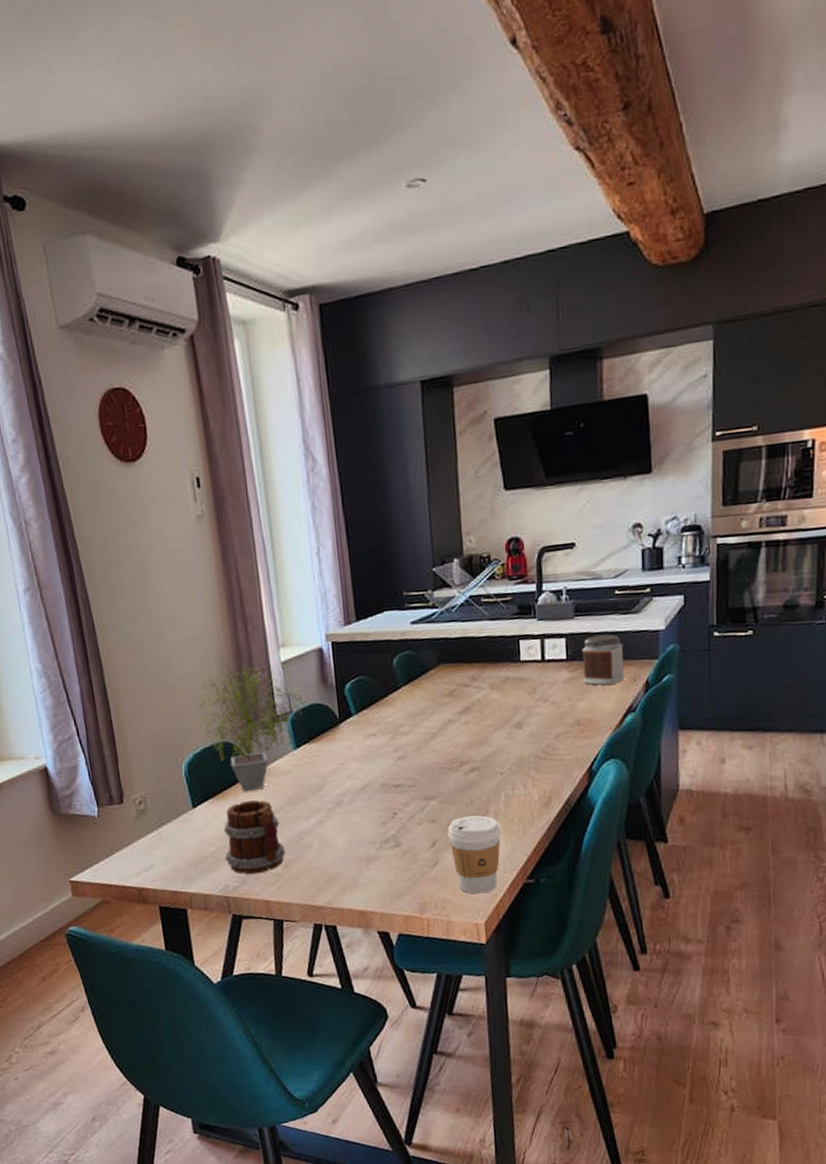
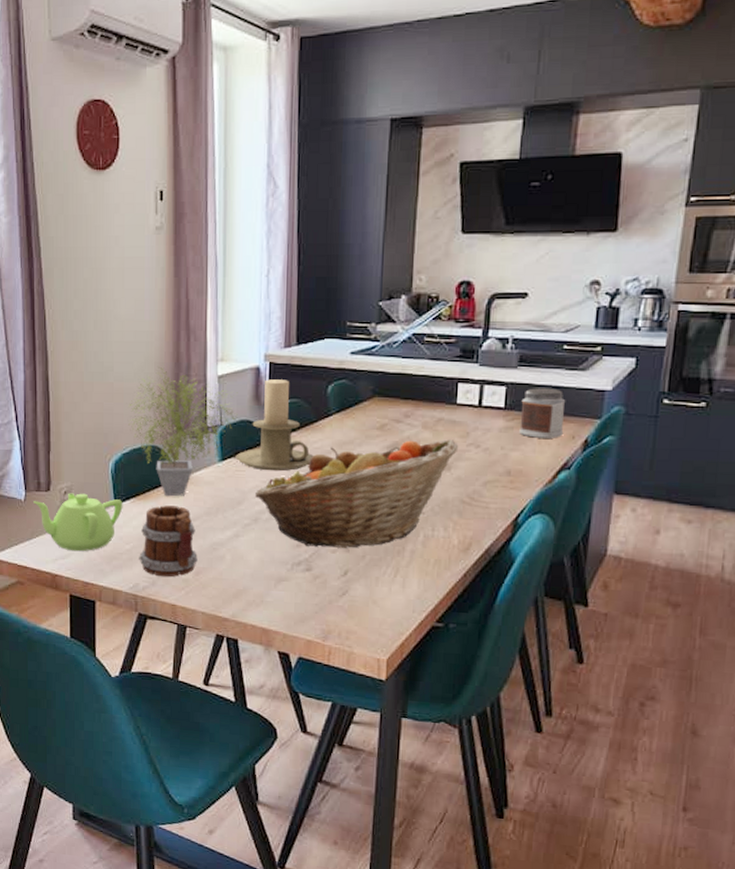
teapot: none [108,800,202,862] -> present [33,493,123,552]
candle holder: none [310,657,388,753] -> present [235,379,314,472]
fruit basket: none [335,697,528,823] -> present [255,439,459,548]
coffee cup: present [448,816,502,894] -> none [361,551,416,630]

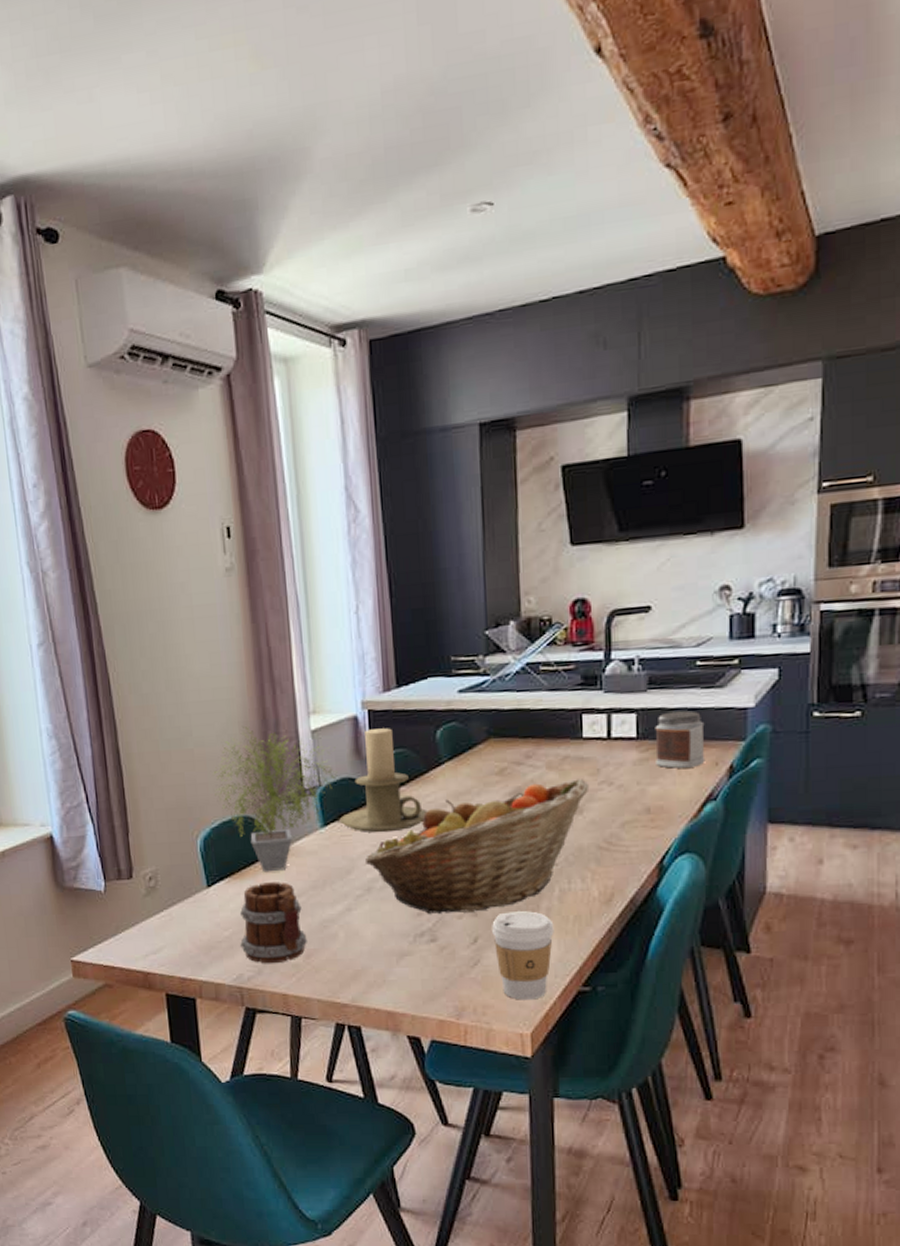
teapot: present [33,493,123,552] -> none [115,877,217,944]
coffee cup: none [361,551,416,630] -> present [492,911,554,1000]

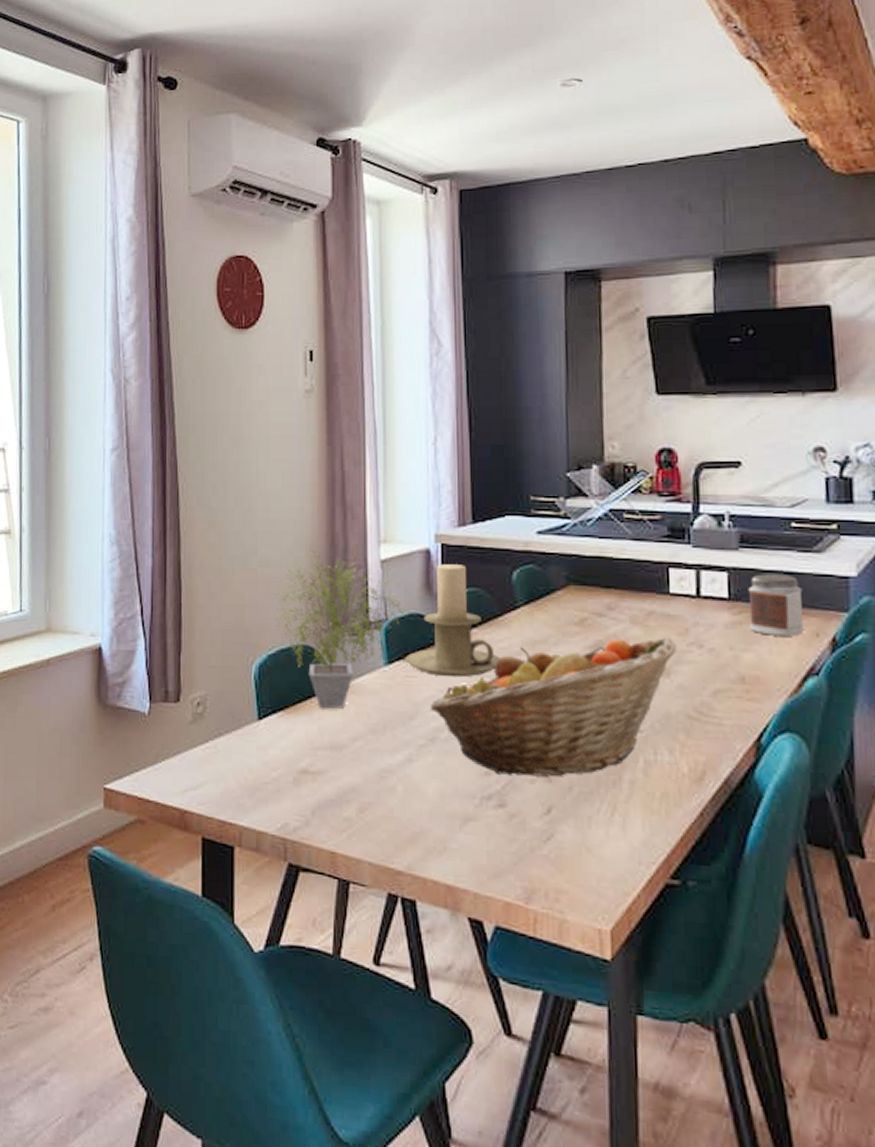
mug: present [240,882,307,964] -> none [288,720,362,815]
coffee cup: present [492,911,554,1000] -> none [568,781,638,889]

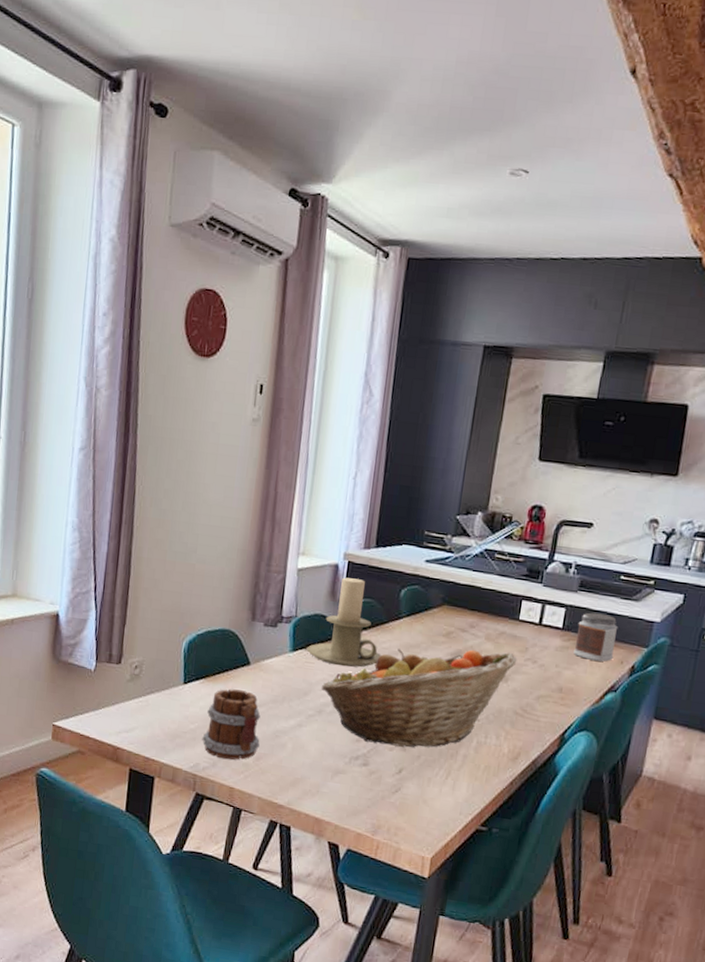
potted plant: present [275,550,406,709] -> none [206,554,315,682]
mug: none [288,720,362,815] -> present [202,688,261,760]

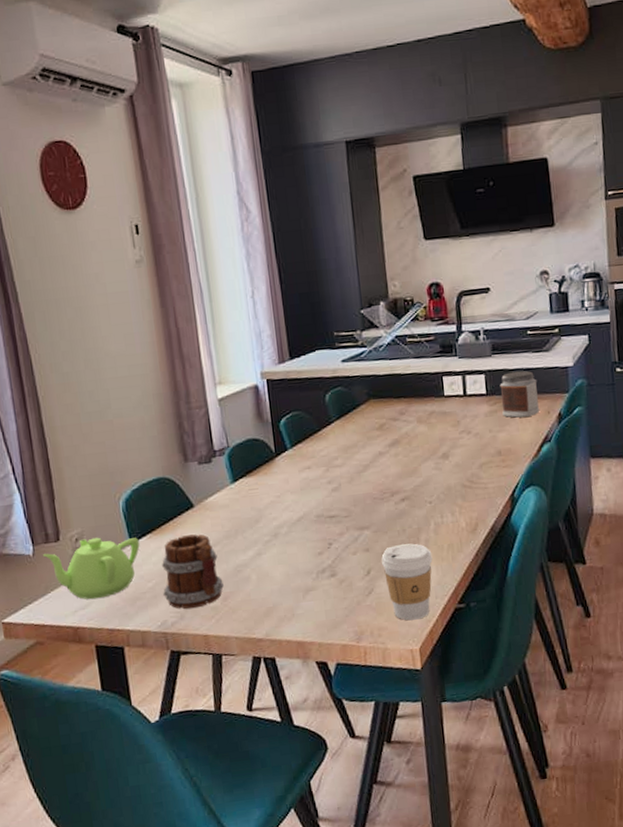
teapot: none [103,667,192,727] -> present [43,537,140,600]
candle holder: present [306,577,381,667] -> none [247,394,322,486]
fruit basket: present [322,648,517,747] -> none [271,430,453,553]
coffee cup: none [414,752,467,830] -> present [381,543,433,621]

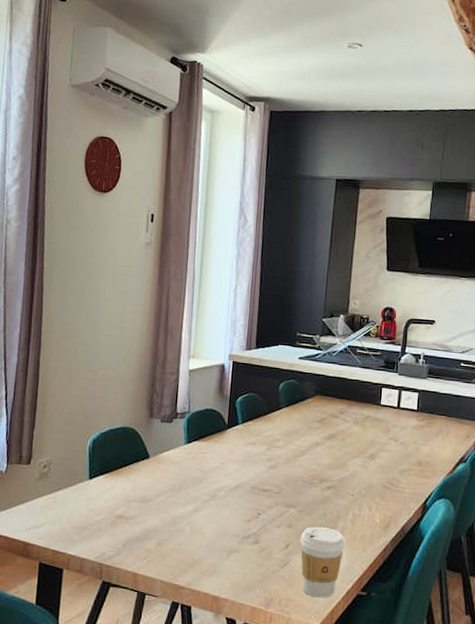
teapot: present [43,537,140,600] -> none [14,466,97,522]
mug: present [162,534,224,609] -> none [107,481,160,547]
jar: present [499,370,540,418] -> none [428,395,463,437]

